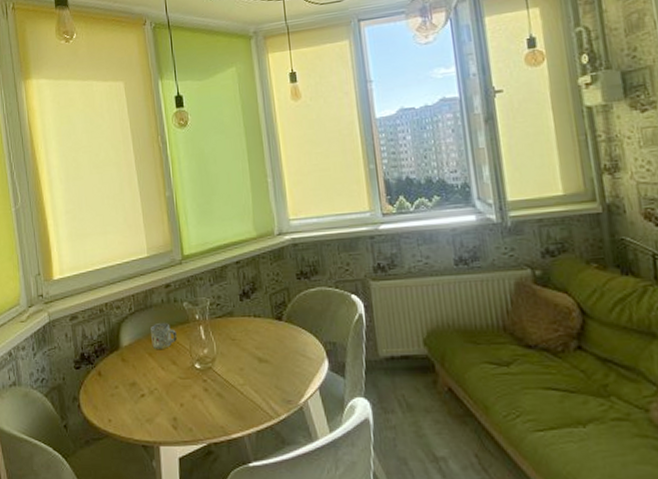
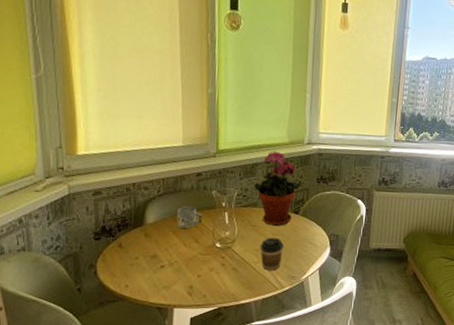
potted plant: none [226,248,280,337] -> present [254,151,301,226]
coffee cup: none [243,351,272,395] -> present [260,237,284,271]

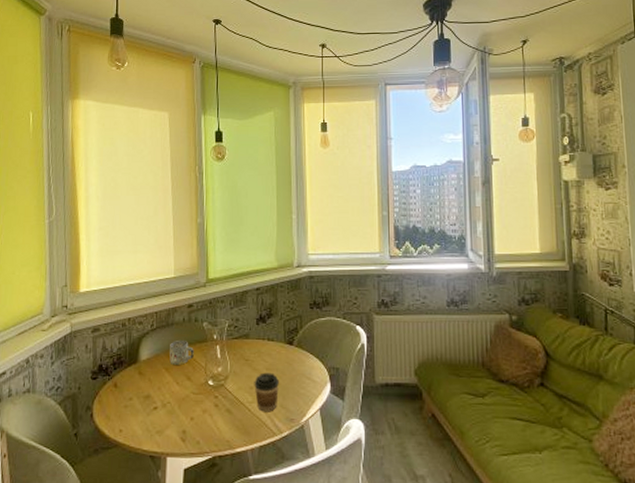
potted plant: present [254,151,301,226] -> none [245,276,294,359]

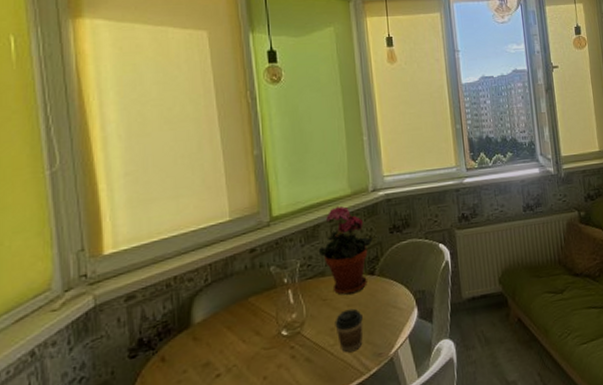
mug: present [169,339,194,365] -> none [231,290,262,321]
potted plant: none [245,276,294,359] -> present [318,206,373,295]

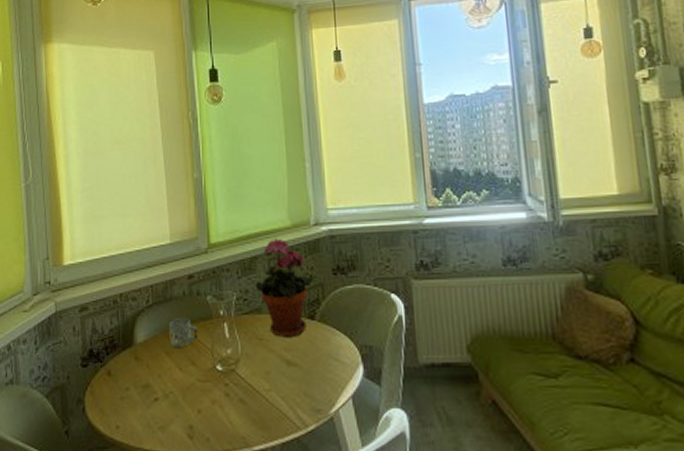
mug: none [231,290,262,321] -> present [169,317,198,347]
coffee cup: present [335,308,363,353] -> none [270,354,301,402]

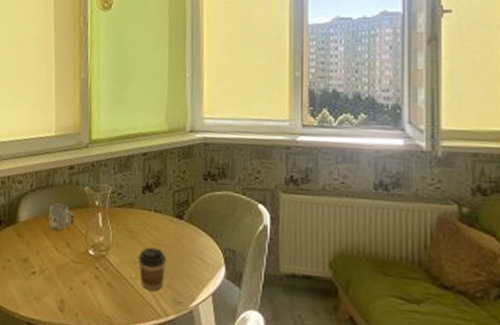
potted plant: present [255,238,314,337] -> none [129,140,185,233]
coffee cup: none [270,354,301,402] -> present [138,247,166,292]

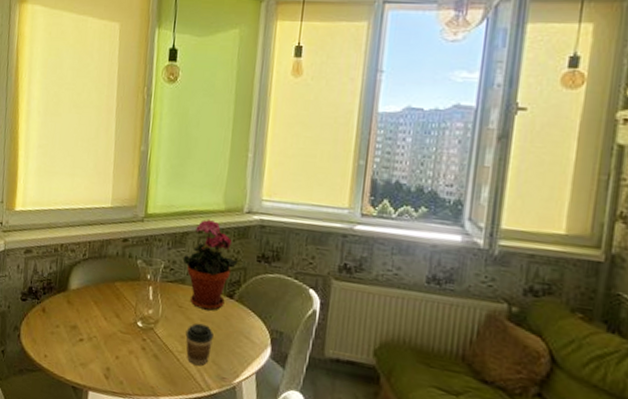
mug: present [49,203,74,230] -> none [99,274,125,301]
potted plant: none [129,140,185,233] -> present [182,219,238,311]

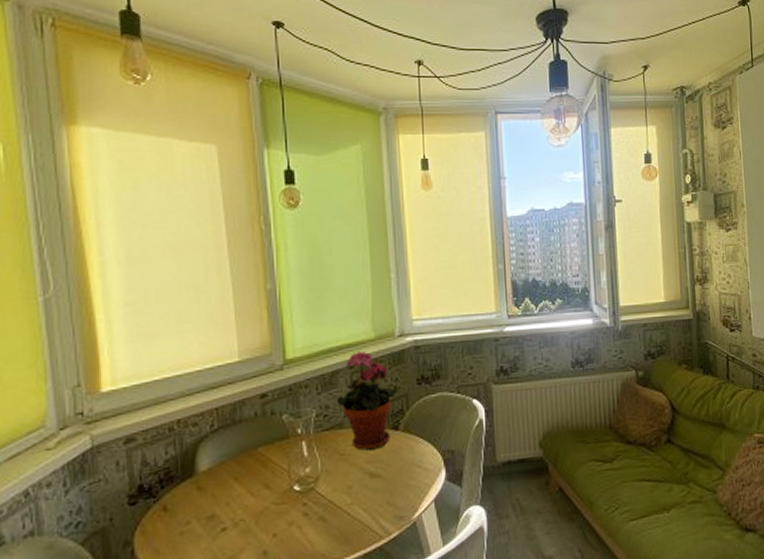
coffee cup: present [185,323,214,366] -> none [352,466,384,514]

